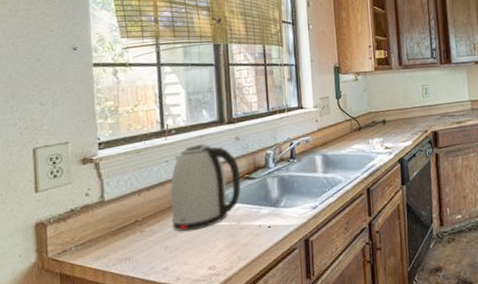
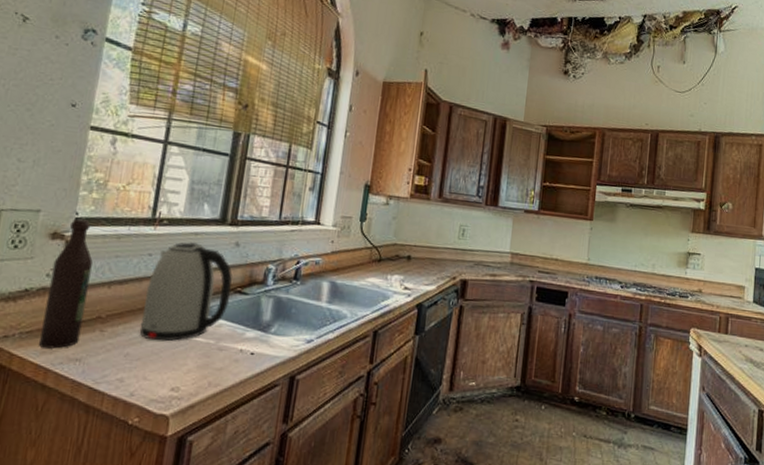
wine bottle: none [89,143,125,255] -> present [39,218,93,349]

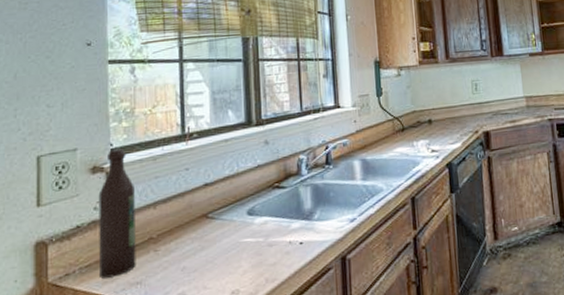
kettle: present [140,242,233,342] -> none [190,149,270,250]

